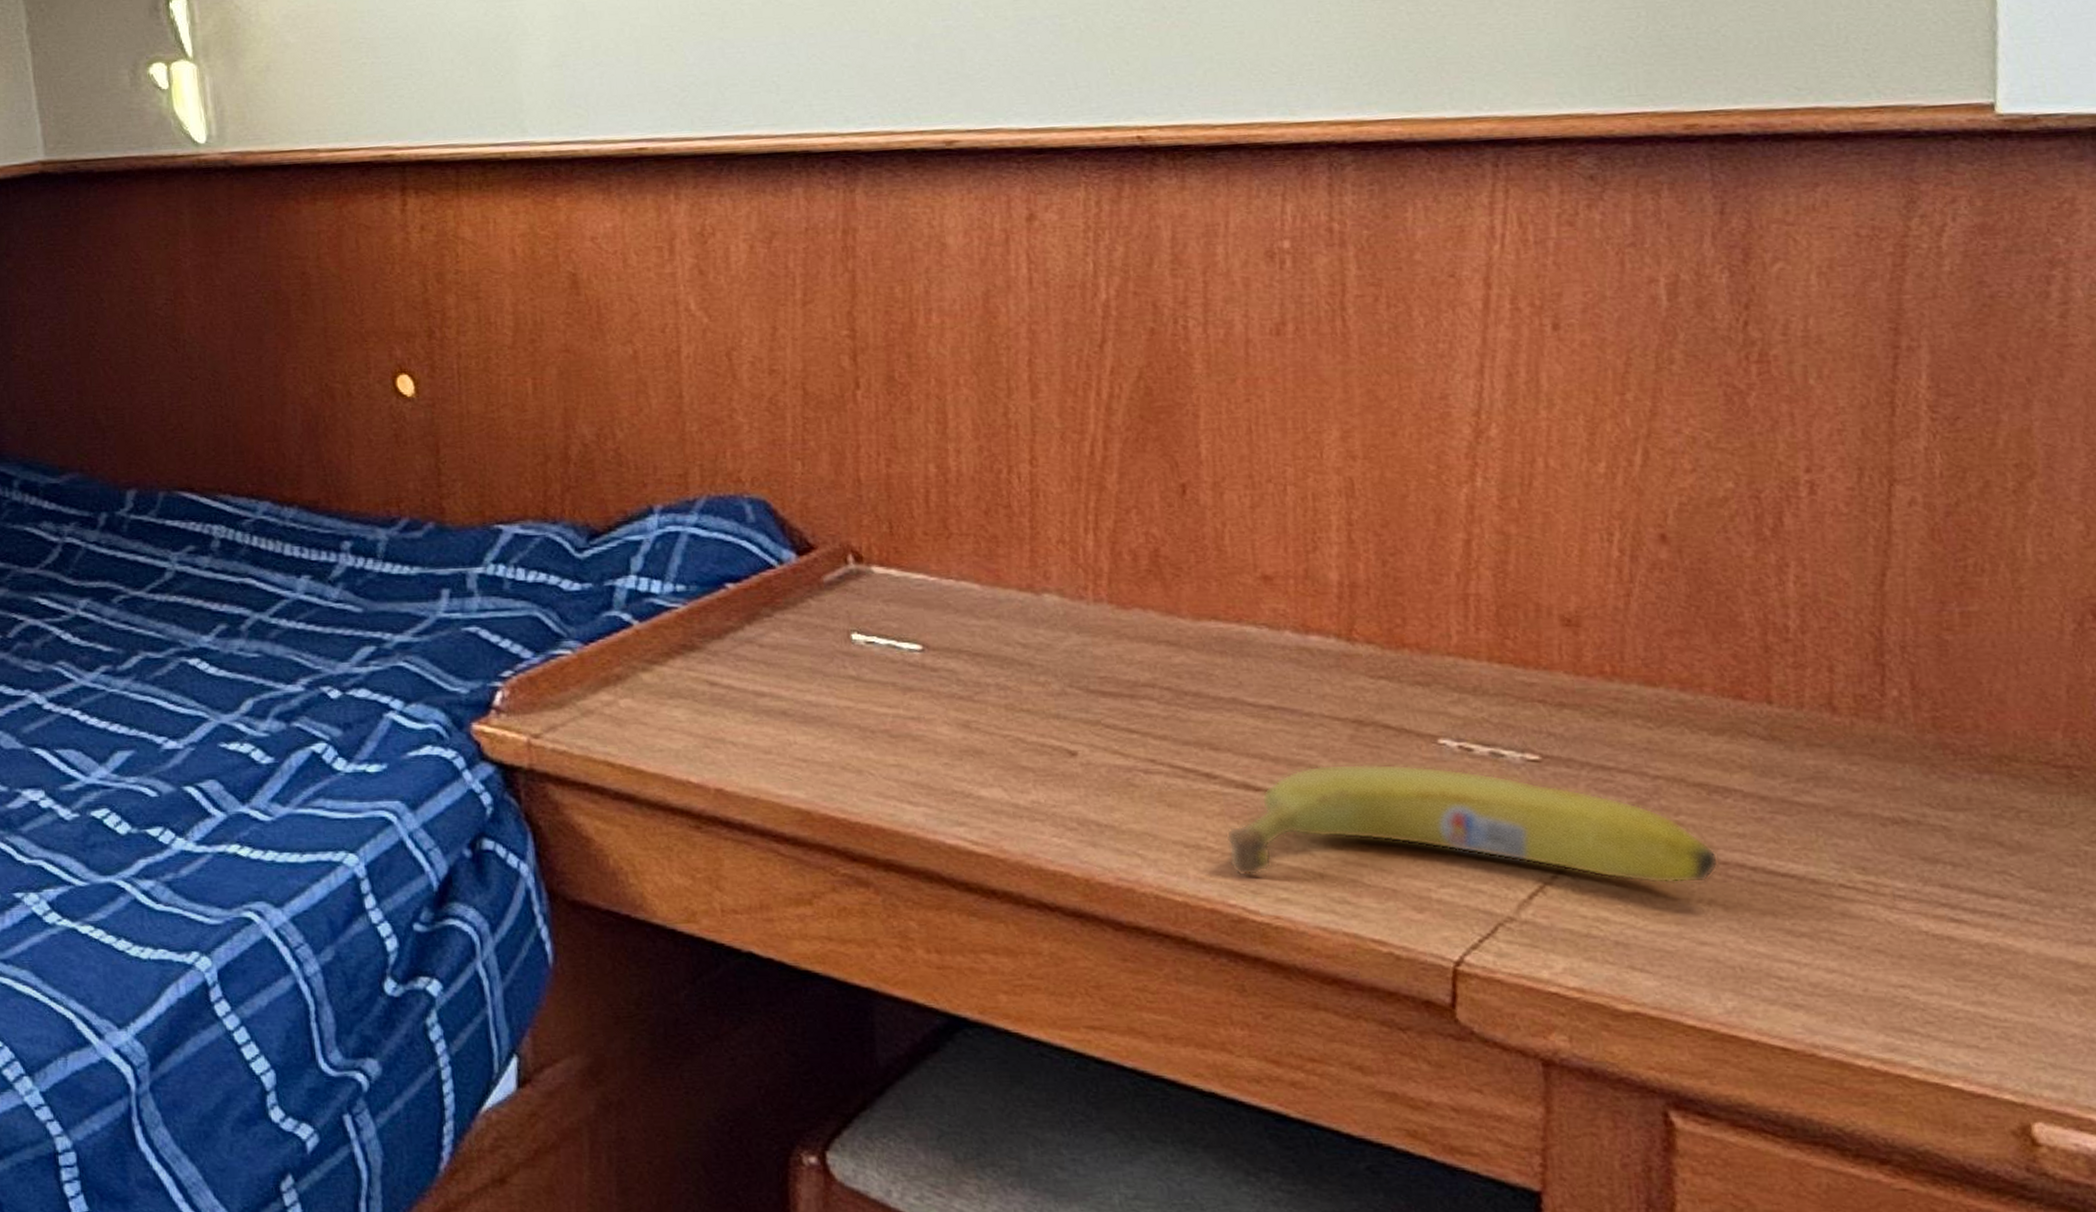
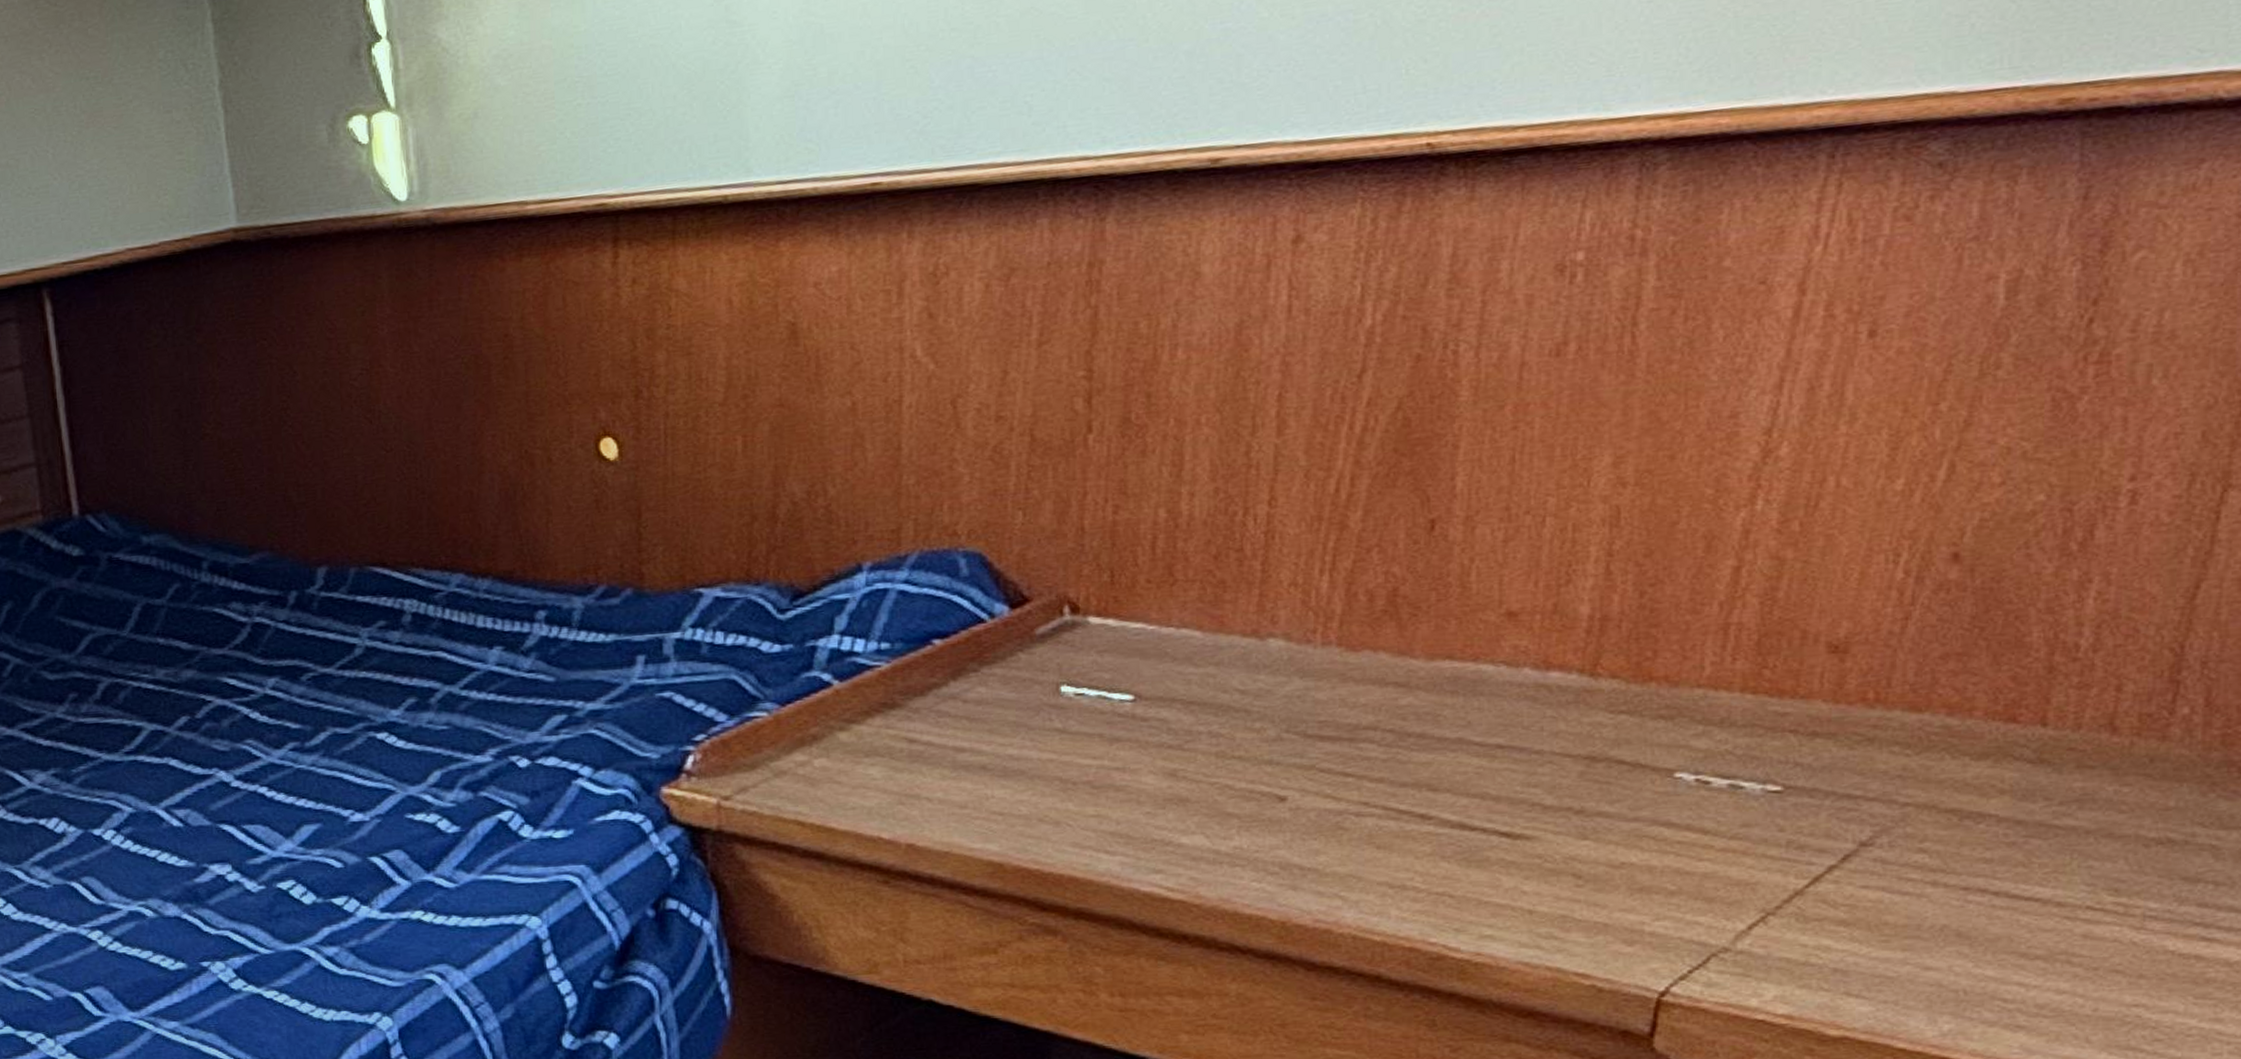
fruit: present [1226,763,1719,884] -> none [1434,799,1960,916]

